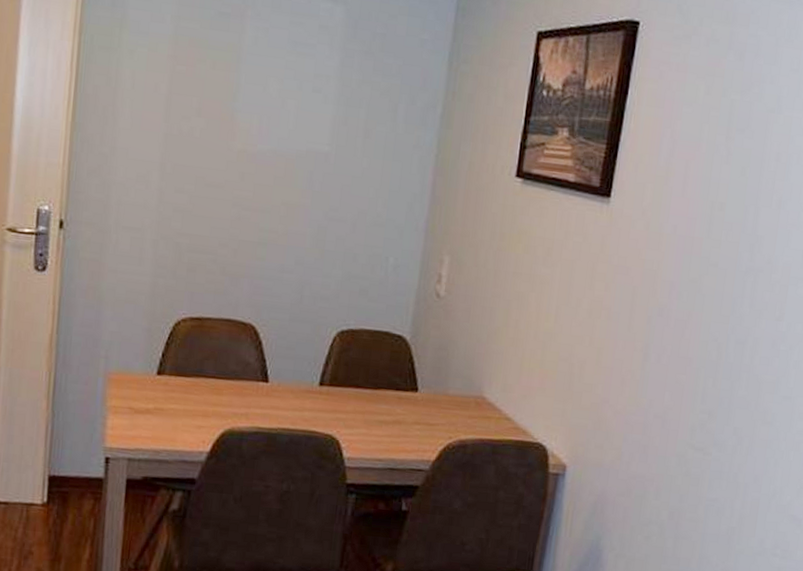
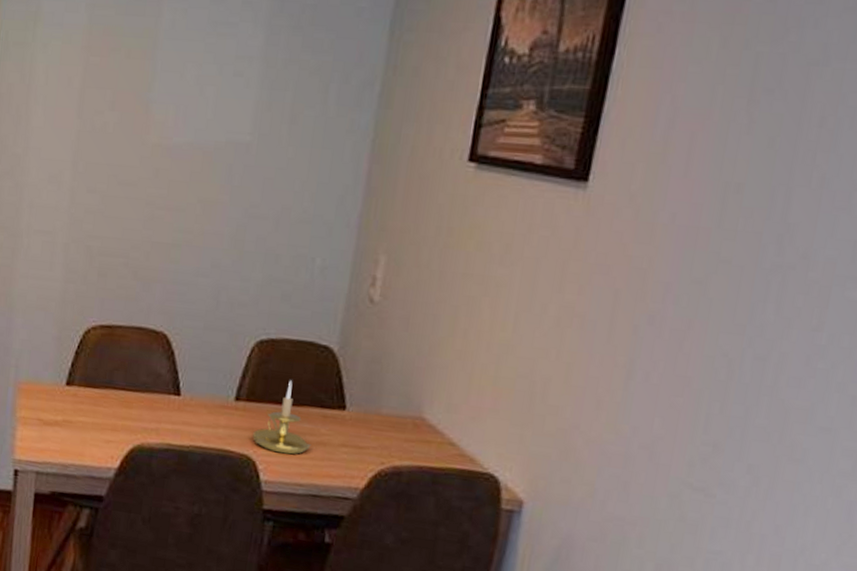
candle holder: none [336,366,389,433] -> present [253,380,312,455]

